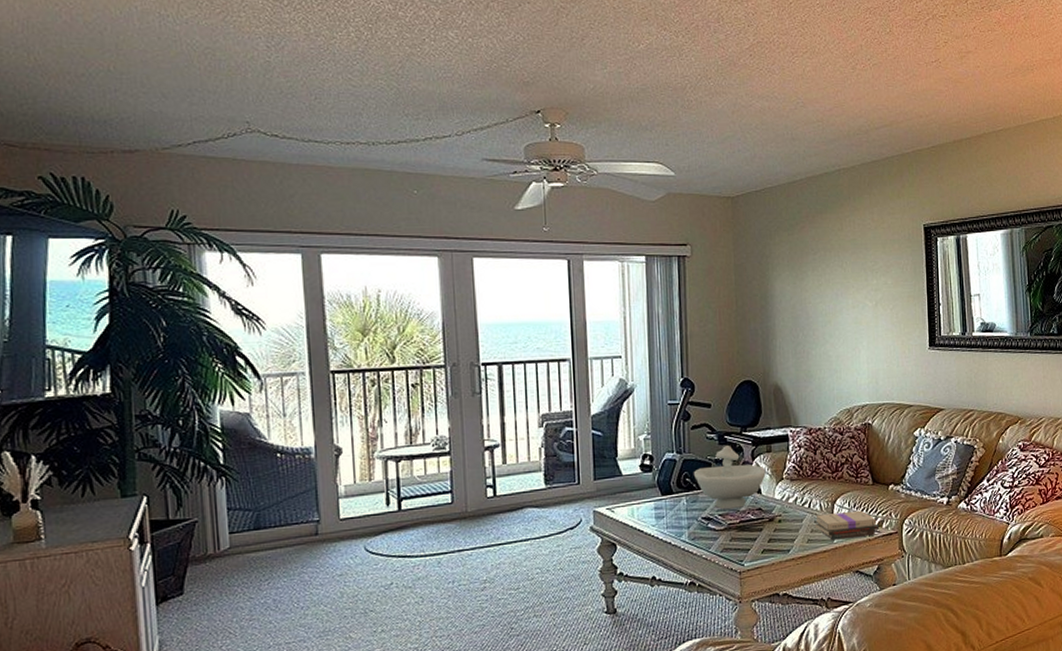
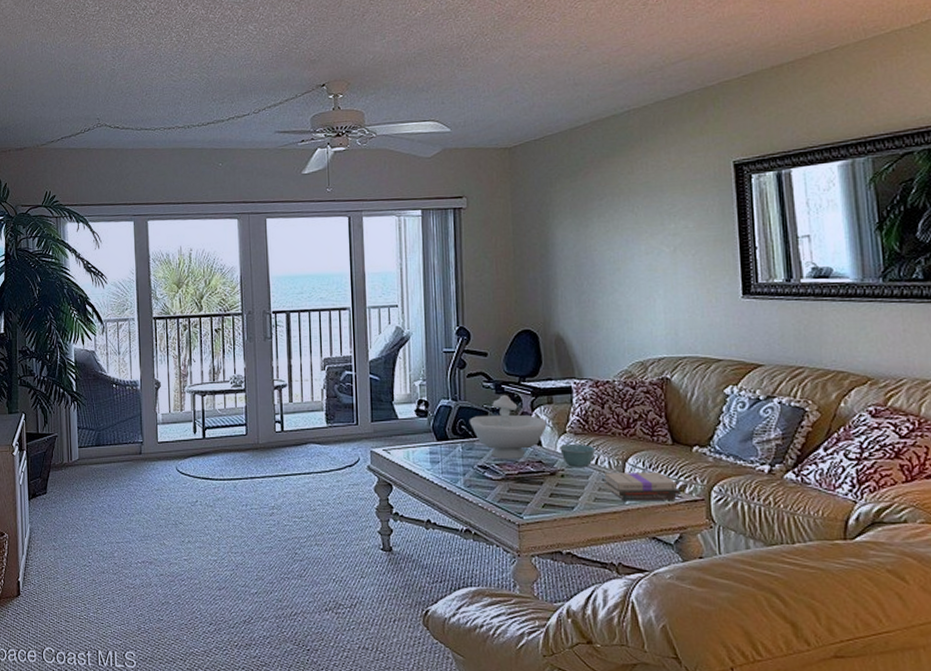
bowl: none [778,489,809,512] -> present [560,444,596,467]

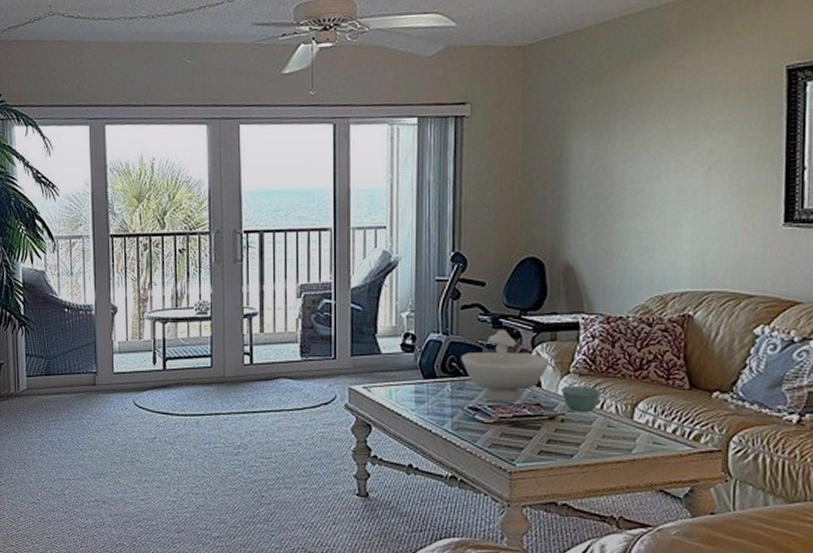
books: present [602,471,682,502] -> none [607,418,696,451]

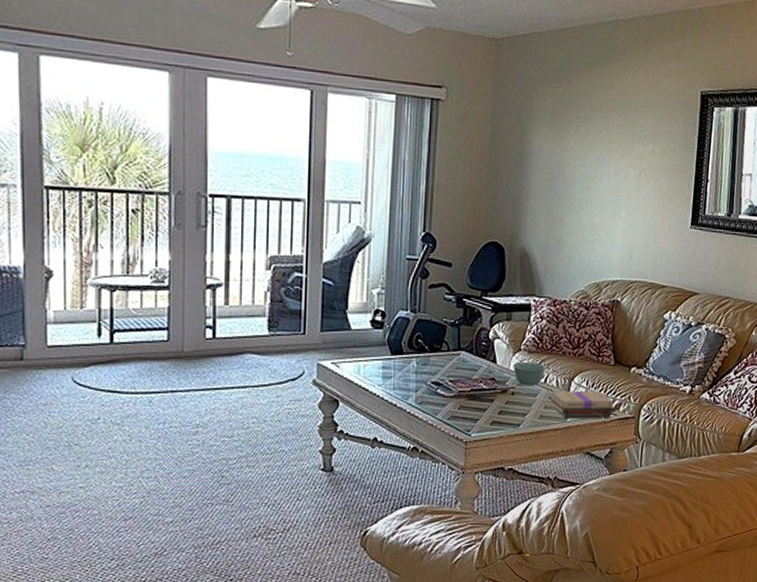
decorative bowl: present [460,330,548,401] -> none [426,309,504,376]
books: none [607,418,696,451] -> present [548,390,617,419]

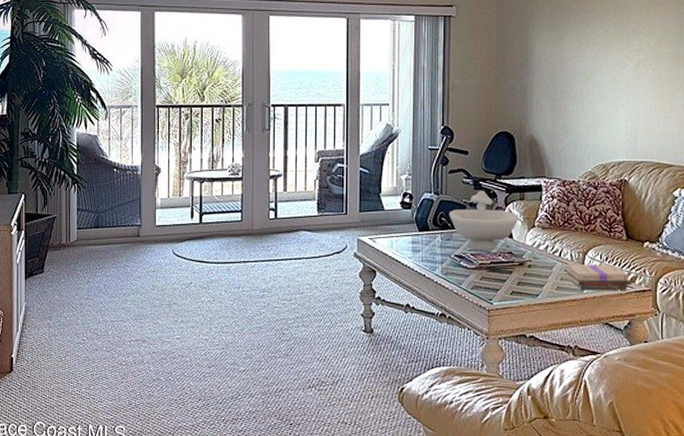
decorative bowl: none [426,309,504,376] -> present [448,191,518,250]
bowl: present [513,362,547,385] -> none [529,238,560,259]

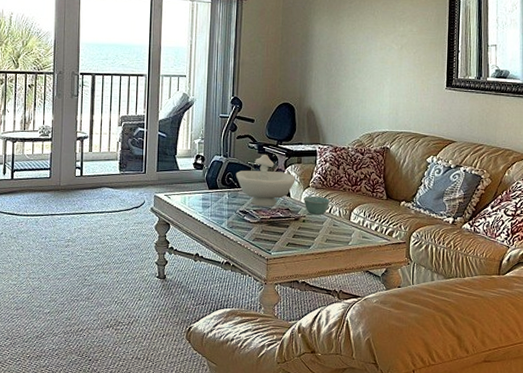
bowl: none [529,238,560,259] -> present [304,196,331,215]
books: present [564,264,633,291] -> none [333,220,390,243]

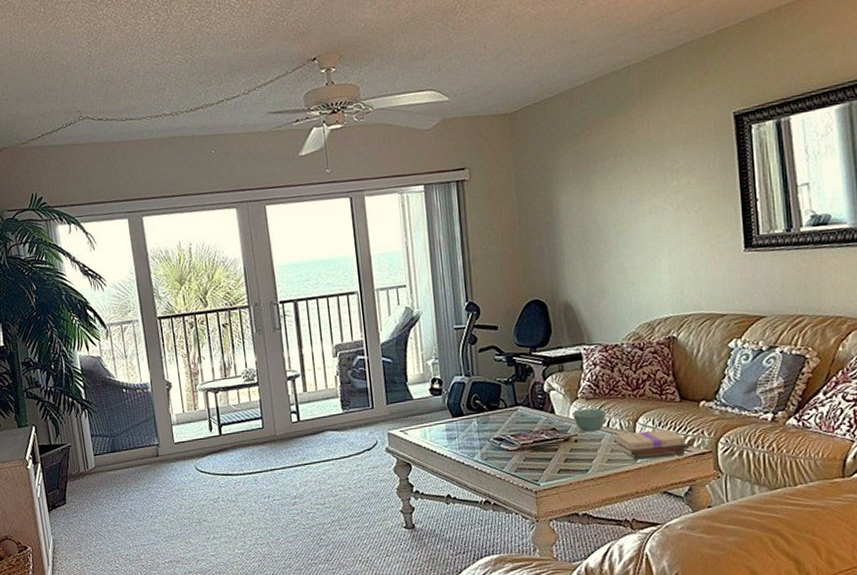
decorative bowl: present [235,155,296,206] -> none [482,367,559,430]
books: none [333,220,390,243] -> present [614,428,690,460]

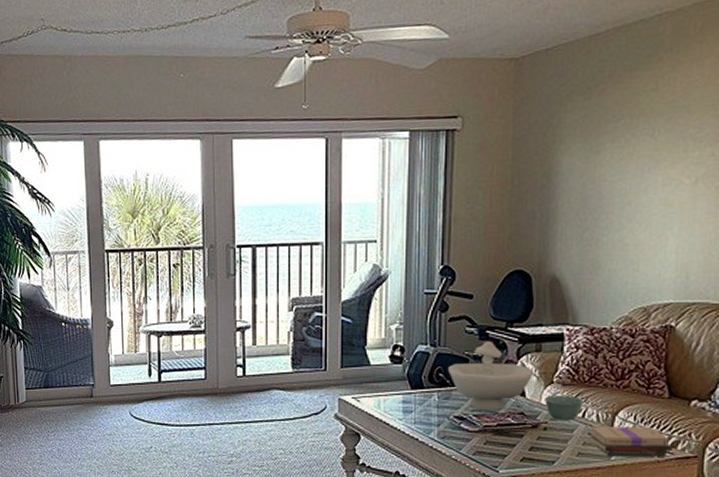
decorative bowl: none [482,367,559,430] -> present [447,341,533,410]

